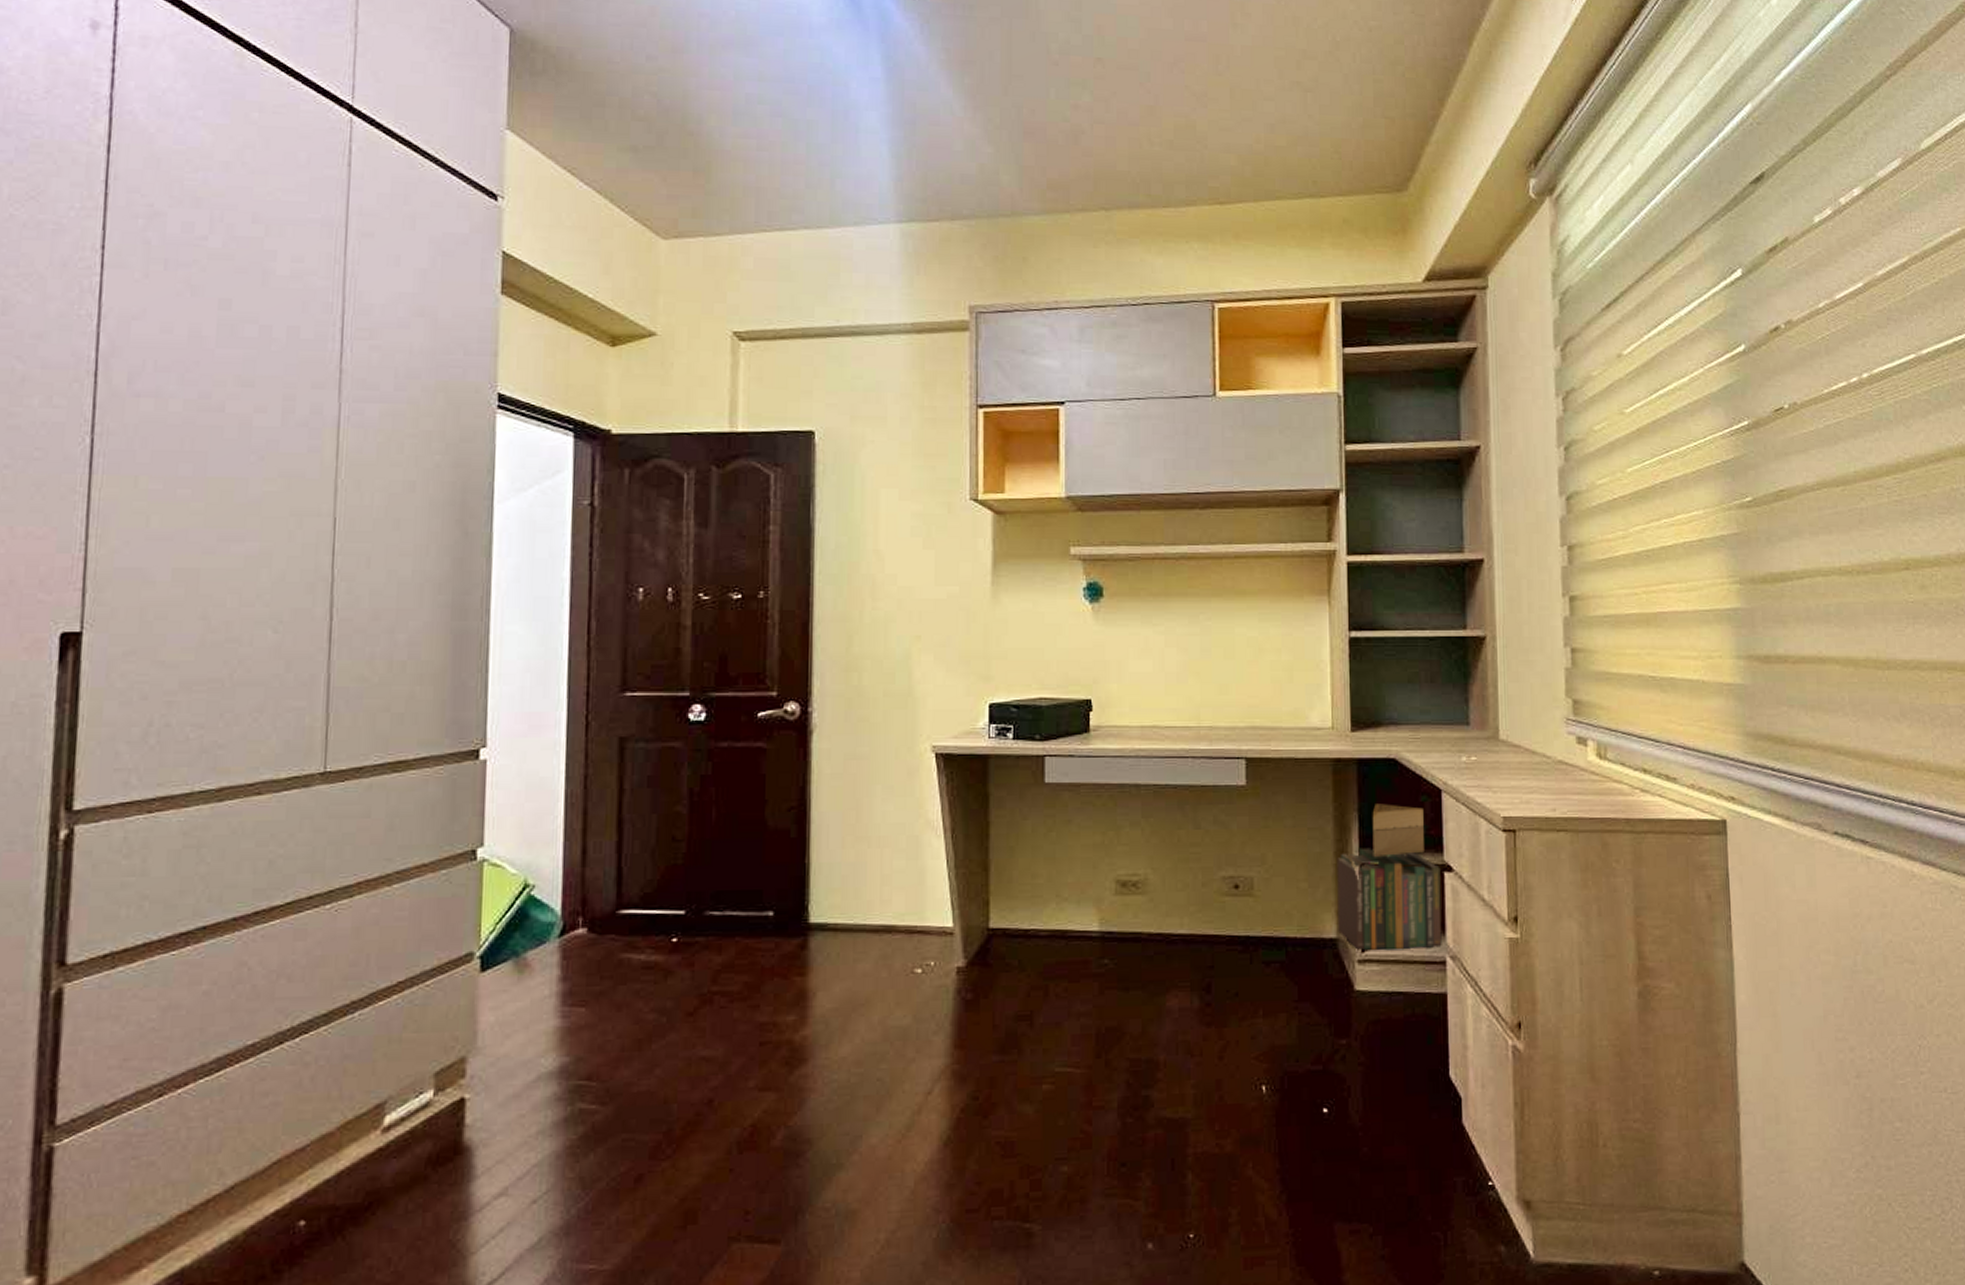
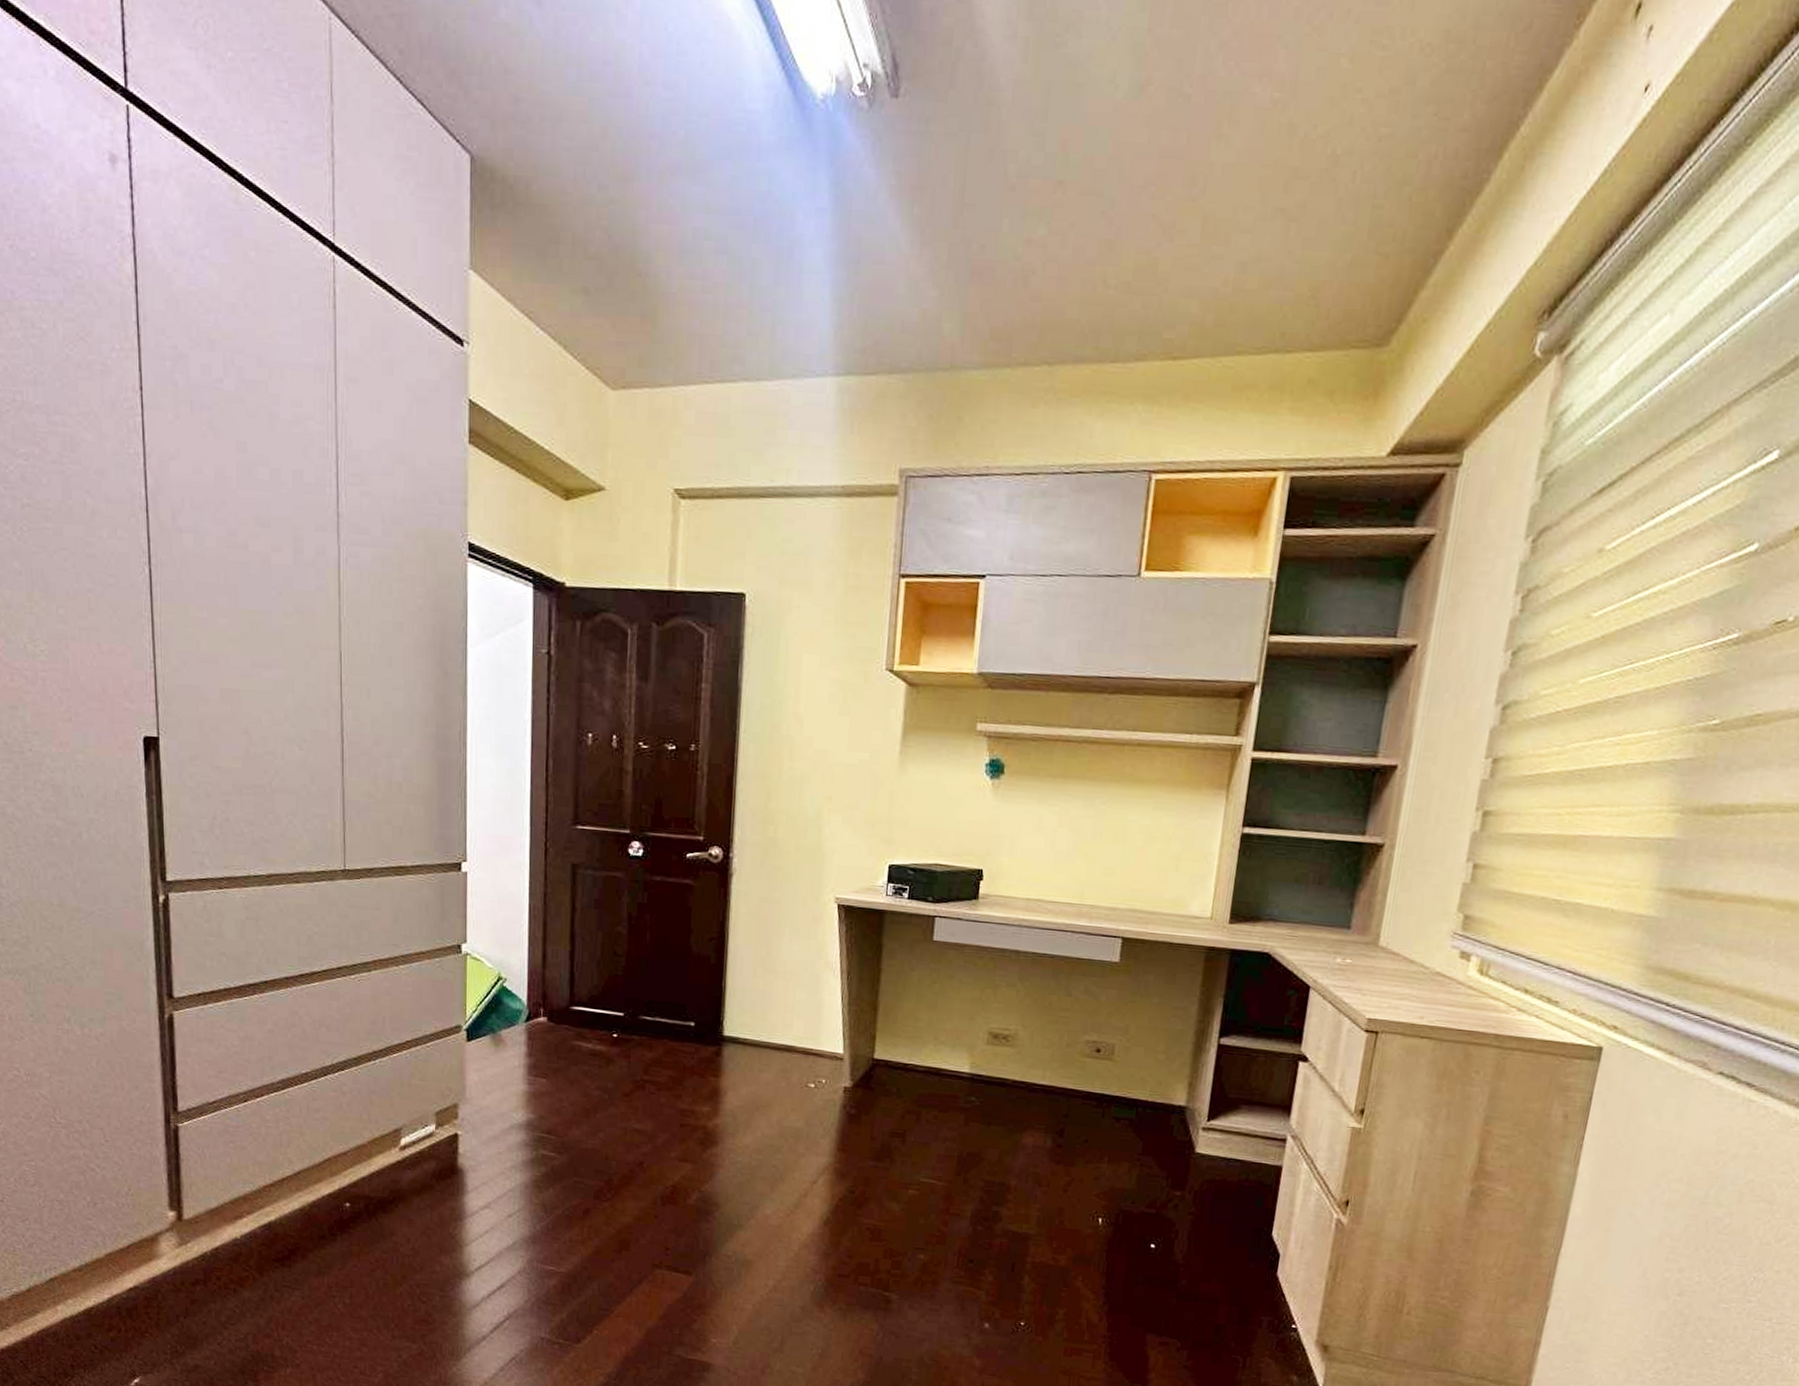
books: present [1337,848,1442,950] -> none [1188,1030,1296,1127]
decorative box: present [1372,804,1424,857] -> none [1232,992,1289,1042]

